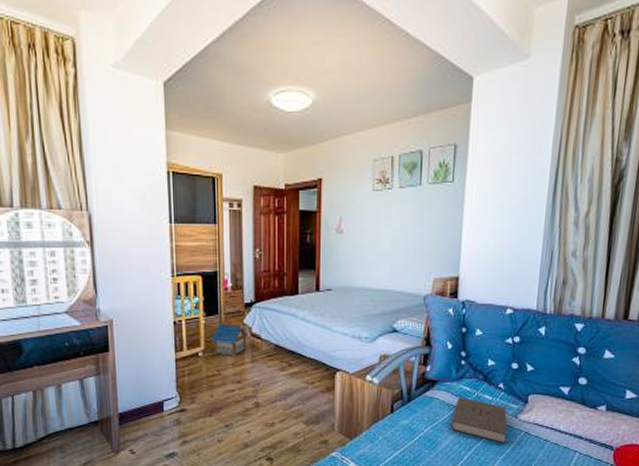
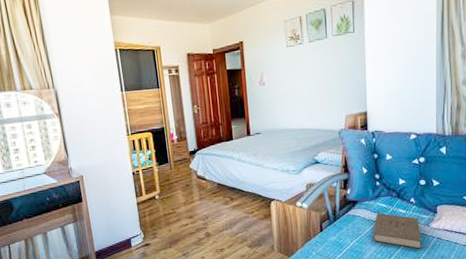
toy house: present [211,322,248,357] -> none [164,169,195,197]

